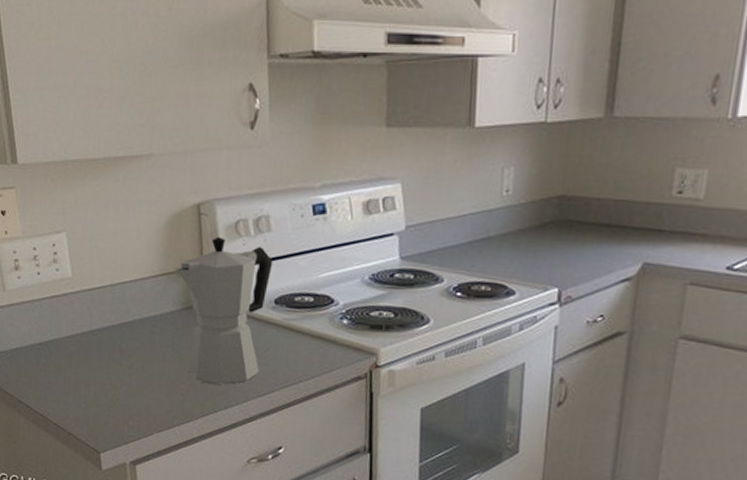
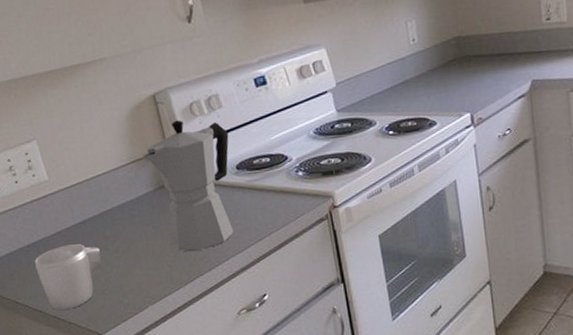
mug: none [44,350,114,419] -> present [35,244,103,310]

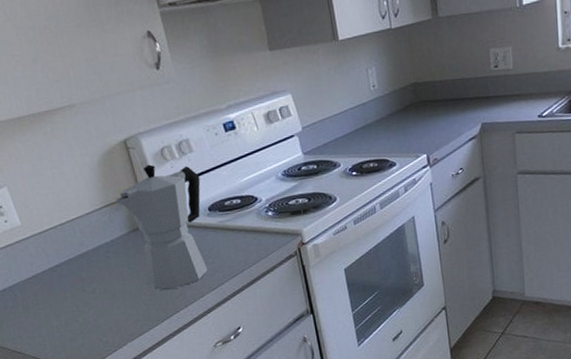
mug: present [35,244,103,310] -> none [11,286,81,351]

